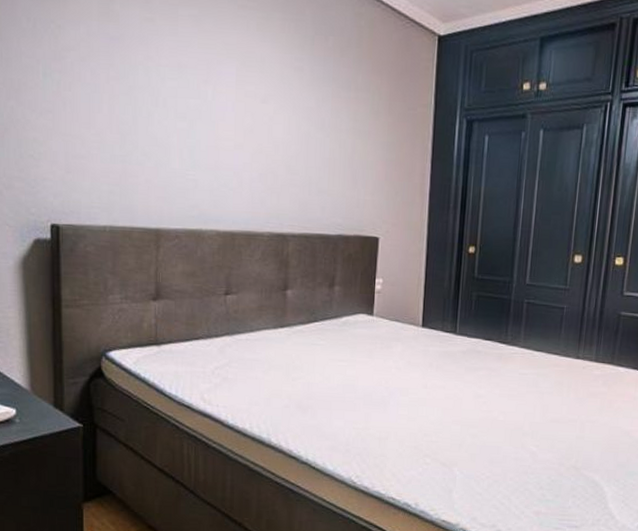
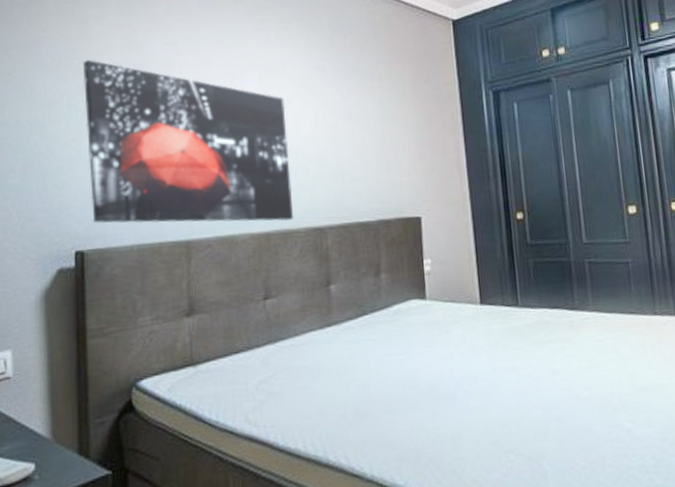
wall art: none [58,25,260,224] -> present [82,59,294,224]

